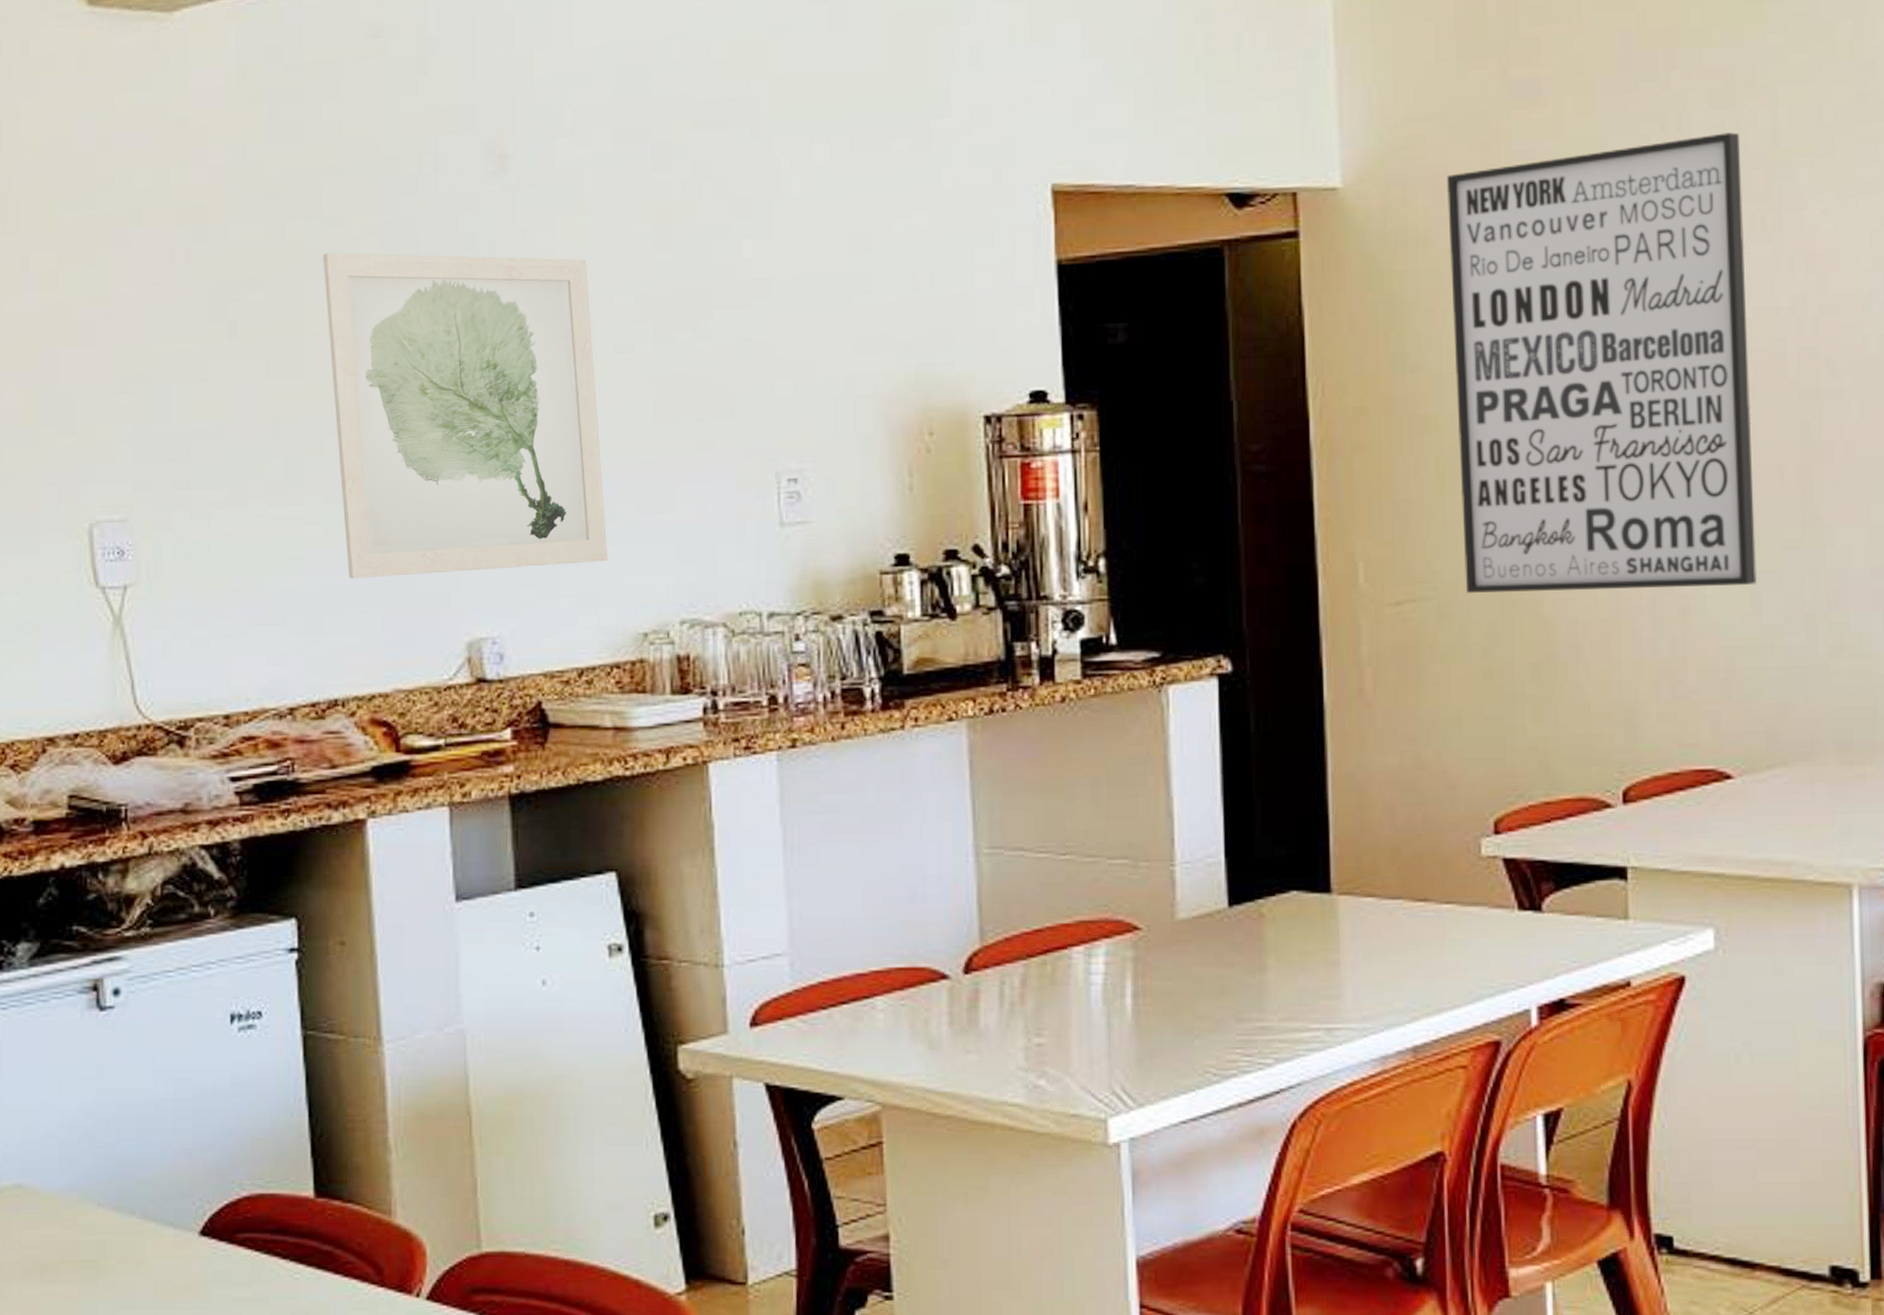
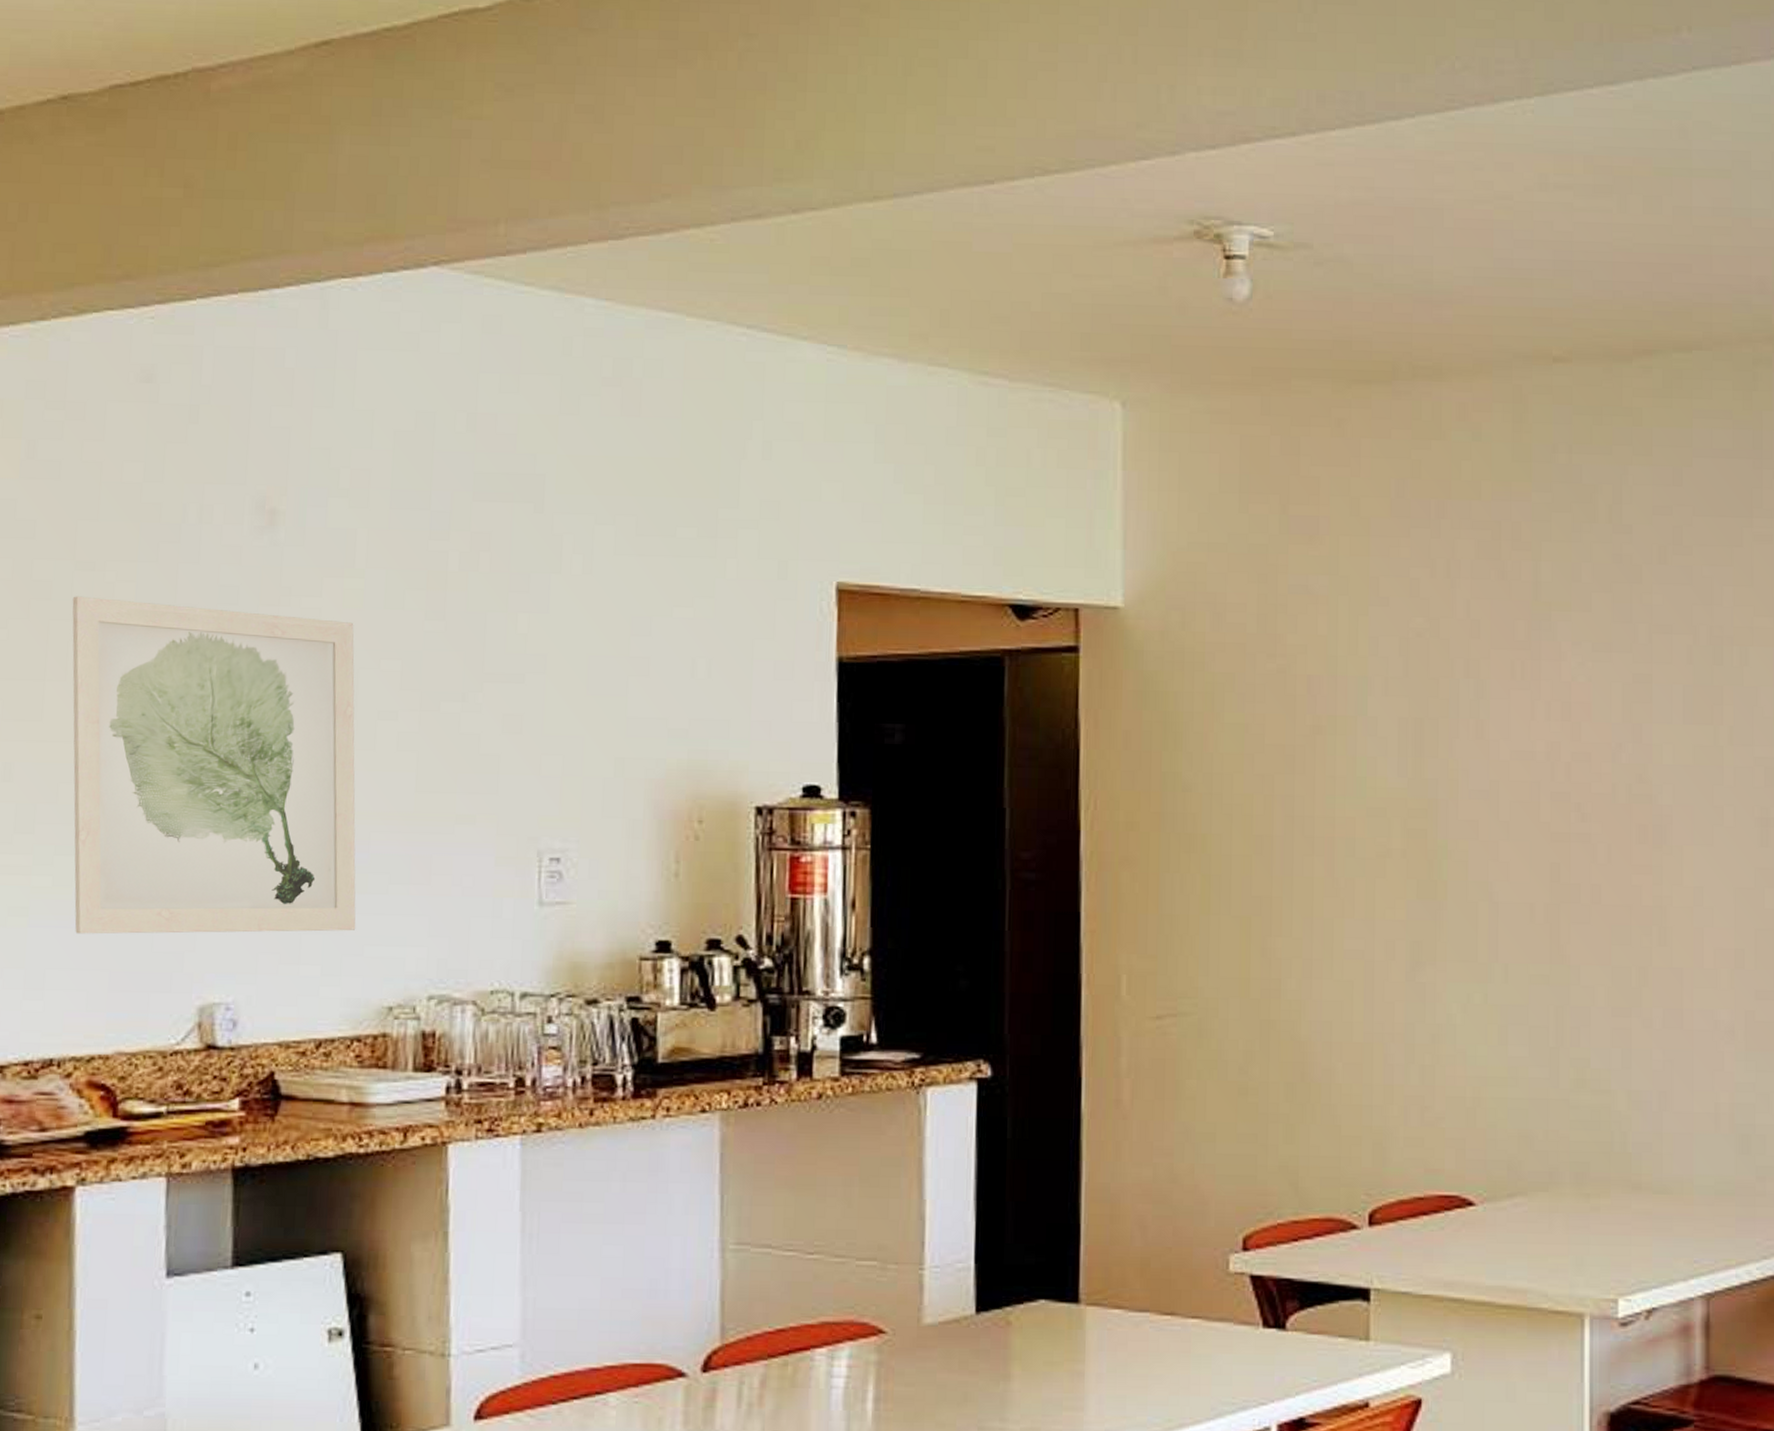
wall art: present [1446,132,1758,593] -> none [1224,582,1506,1017]

